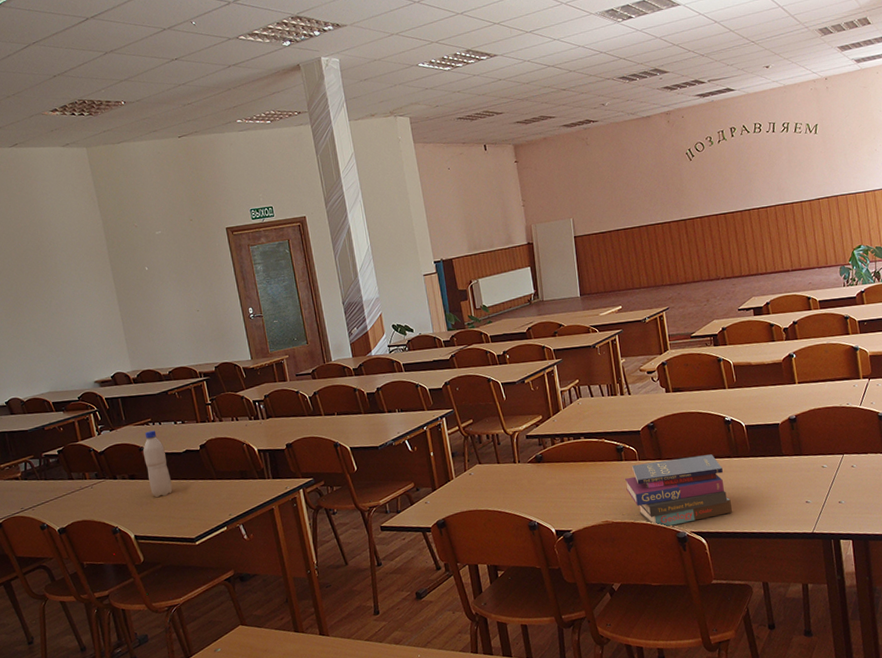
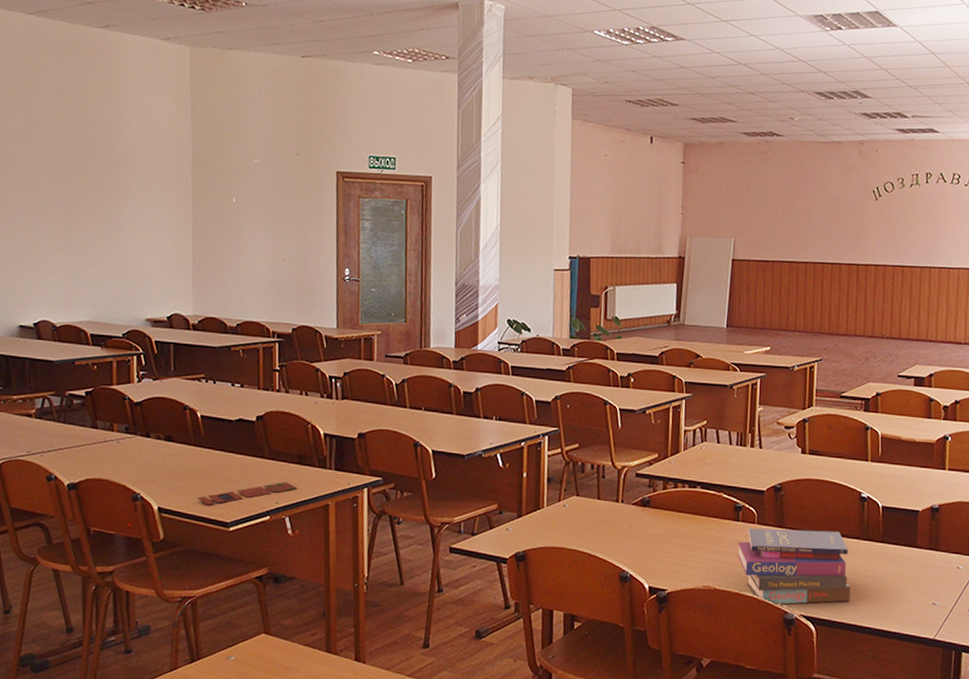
water bottle: present [142,430,173,498] -> none [187,388,215,468]
papers: none [164,496,245,527] -> present [196,482,298,506]

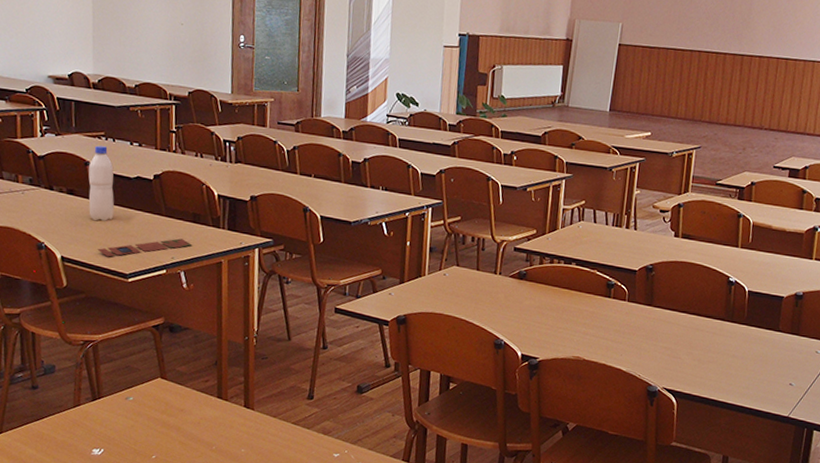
water bottle: none [187,388,215,468] -> present [88,145,115,221]
books: present [737,528,851,605] -> none [607,305,713,378]

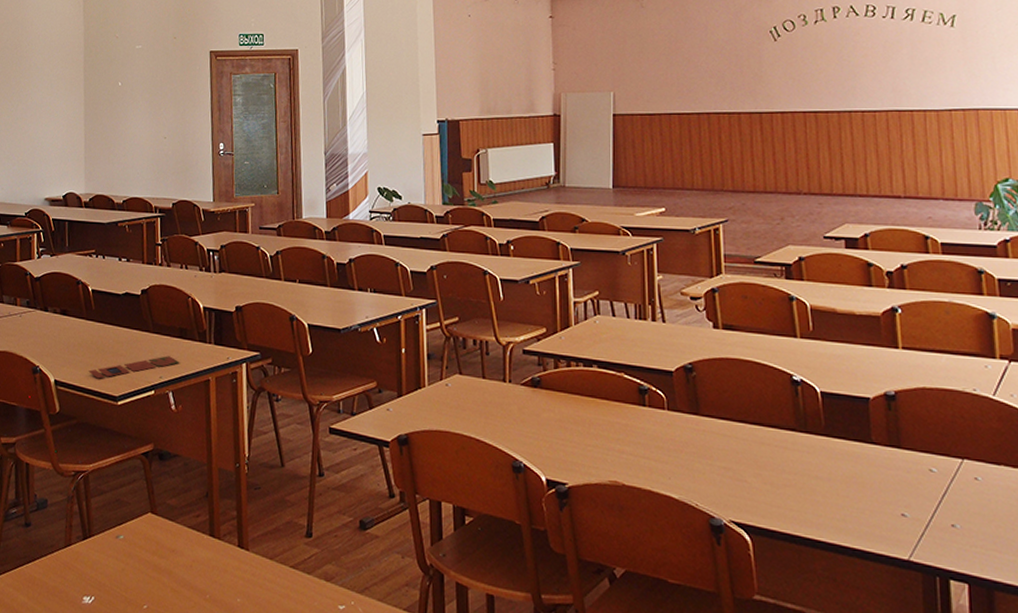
water bottle: present [88,145,115,221] -> none [80,263,105,341]

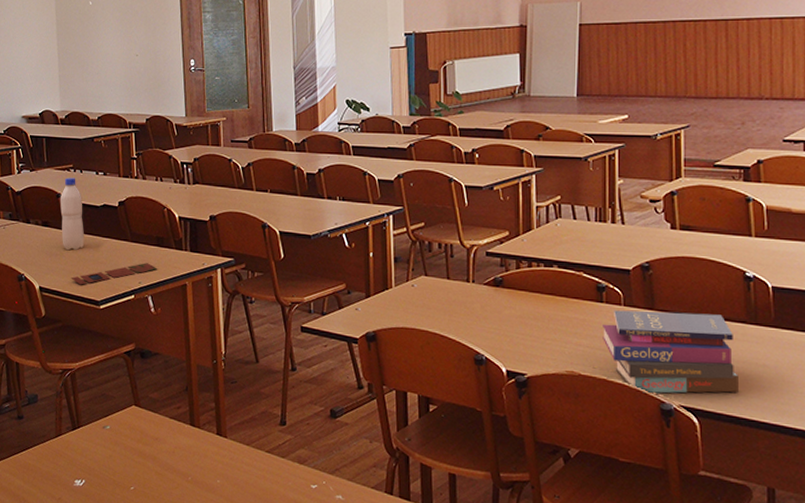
water bottle: none [80,263,105,341] -> present [59,178,85,251]
books: none [646,414,791,508] -> present [603,310,738,394]

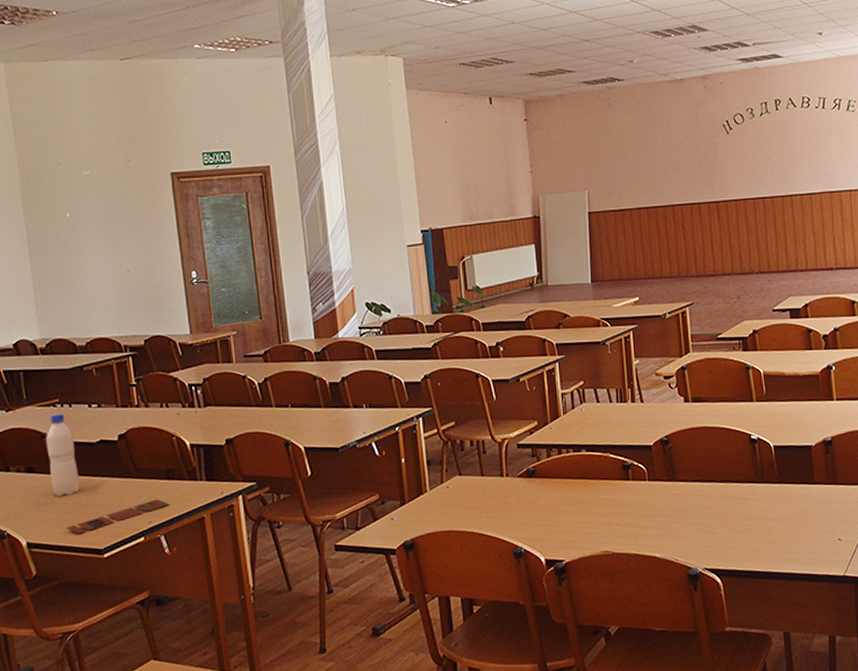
books: present [603,310,738,394] -> none [631,478,753,562]

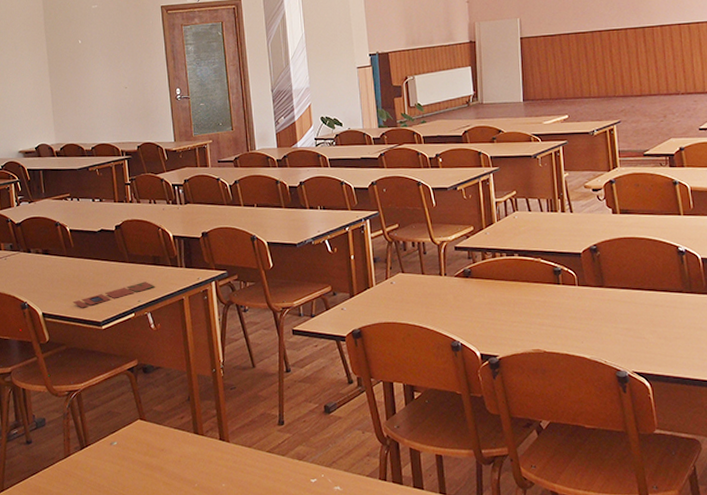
water bottle: present [45,414,80,497] -> none [58,206,85,276]

